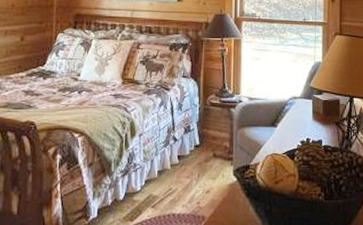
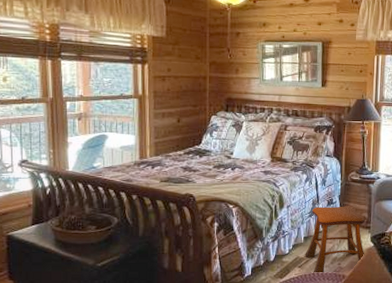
stool: none [159,134,227,214] -> present [305,206,365,273]

